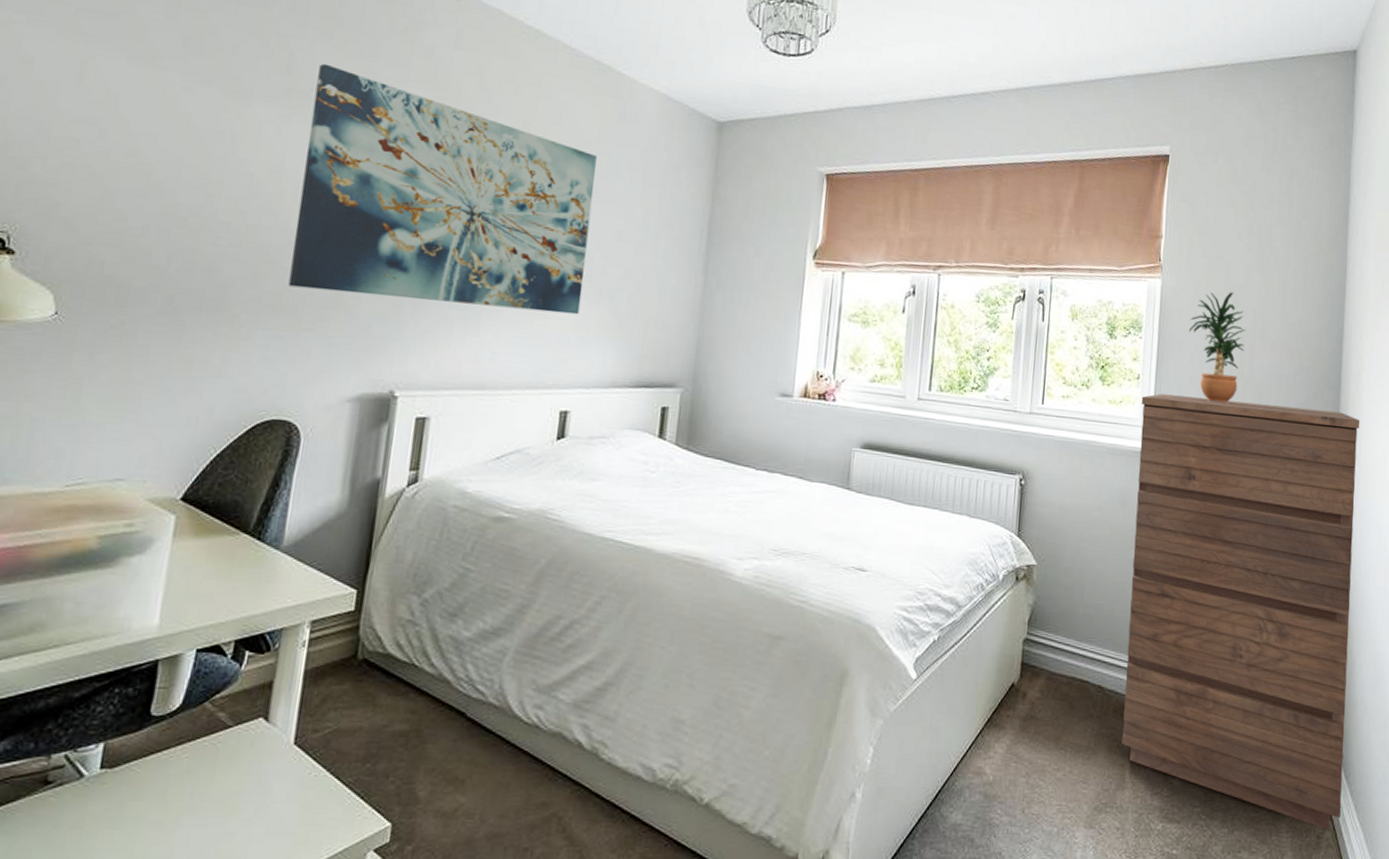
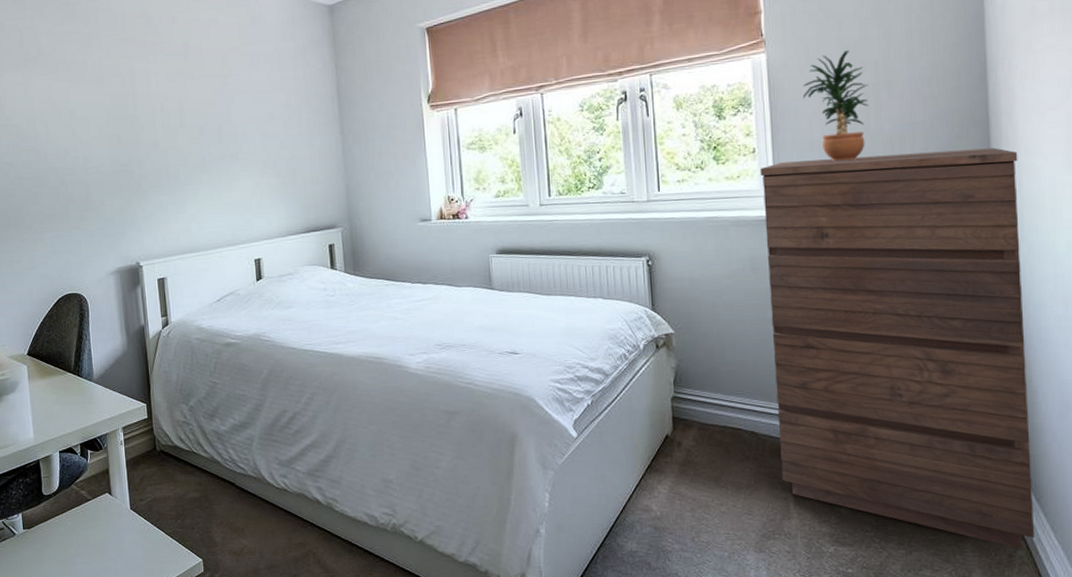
wall art: present [288,63,597,315] -> none [40,33,253,200]

